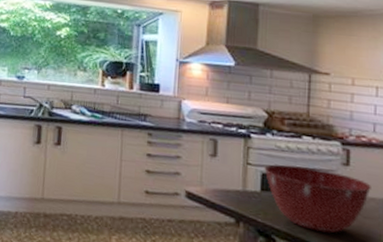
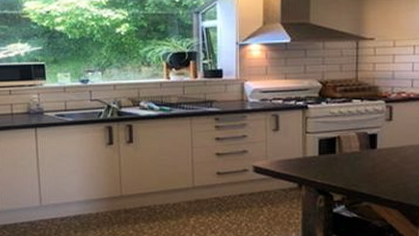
mixing bowl: present [264,164,371,234] -> none [321,127,410,182]

